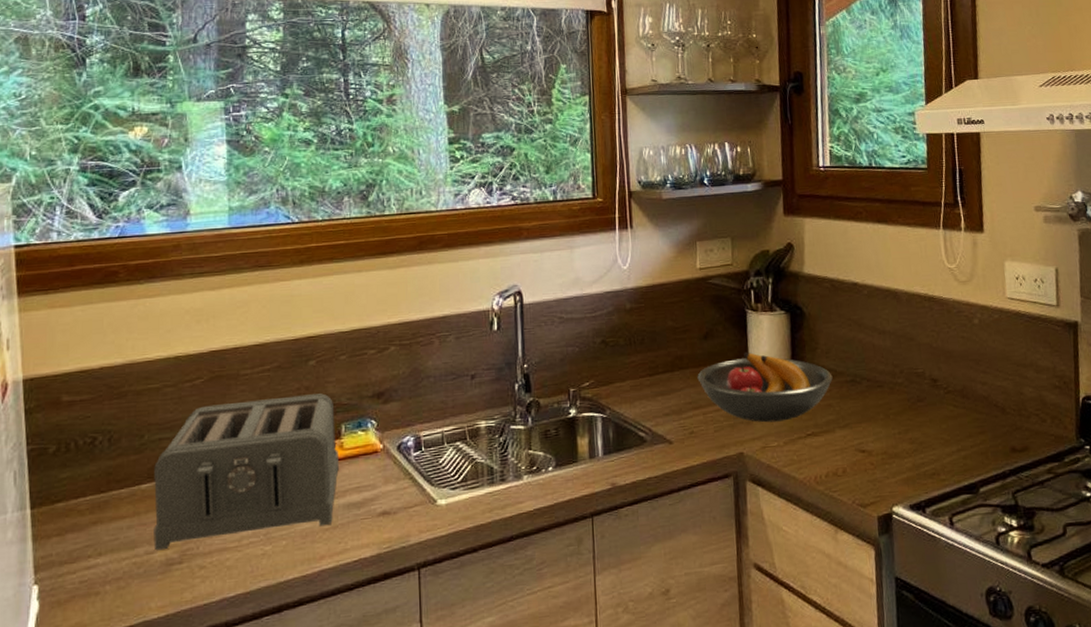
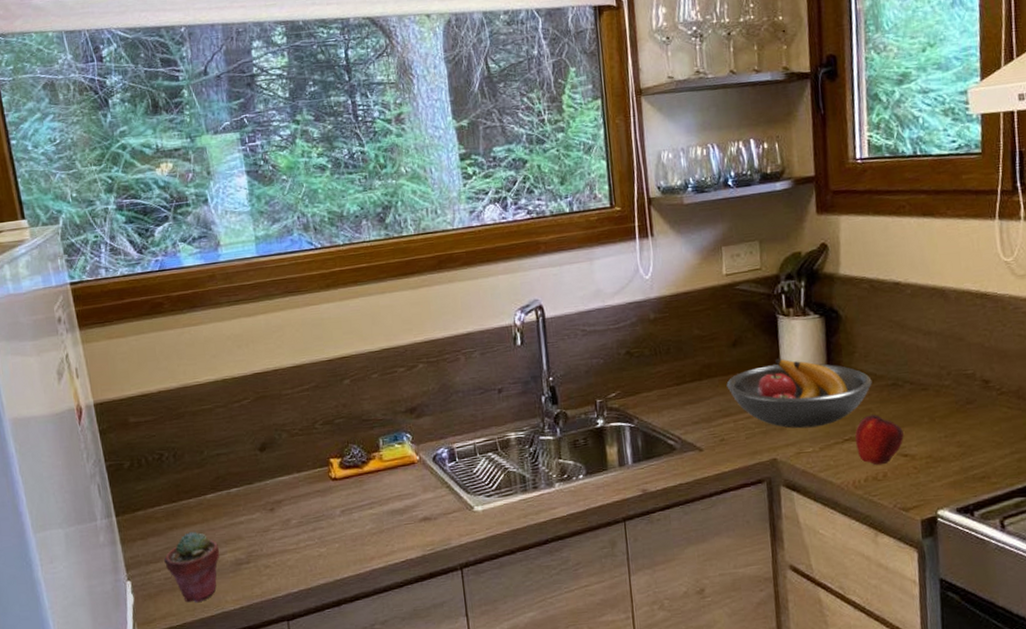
potted succulent: none [82,527,149,611] -> present [164,531,220,603]
toaster: present [154,393,339,551] -> none [215,410,380,552]
apple: none [817,410,862,461] -> present [855,414,904,466]

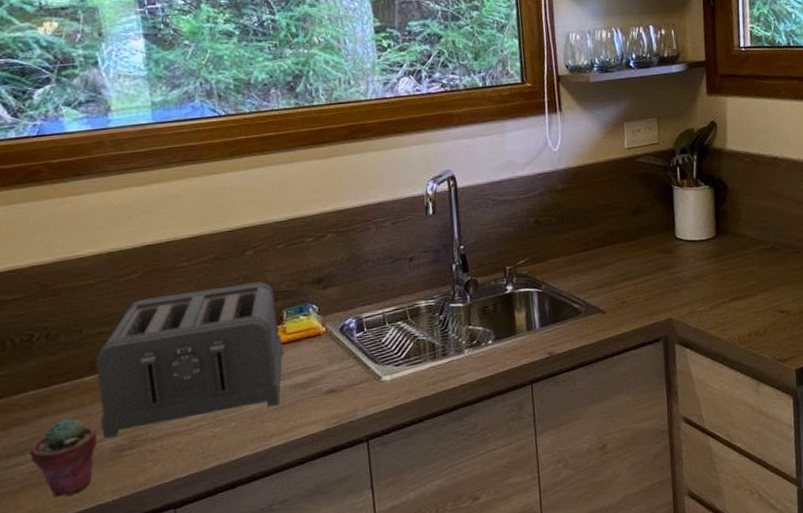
toaster: none [215,410,380,552] -> present [95,282,283,439]
fruit bowl: present [726,358,872,429] -> none [627,225,755,290]
apple: present [855,414,904,466] -> none [740,275,781,322]

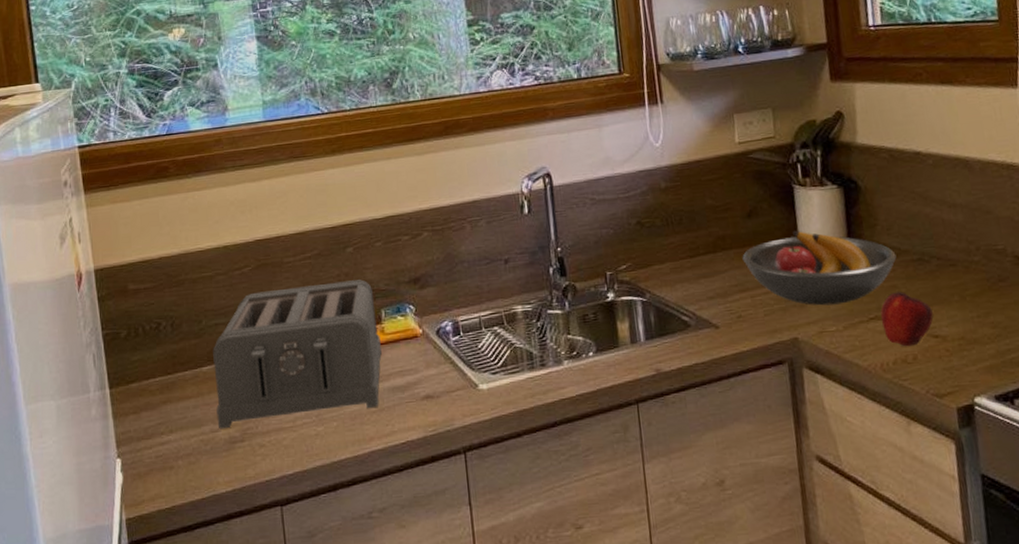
potted succulent: present [30,418,98,497] -> none [156,406,214,484]
fruit bowl: none [627,225,755,290] -> present [742,230,897,306]
apple: none [740,275,781,322] -> present [881,292,934,347]

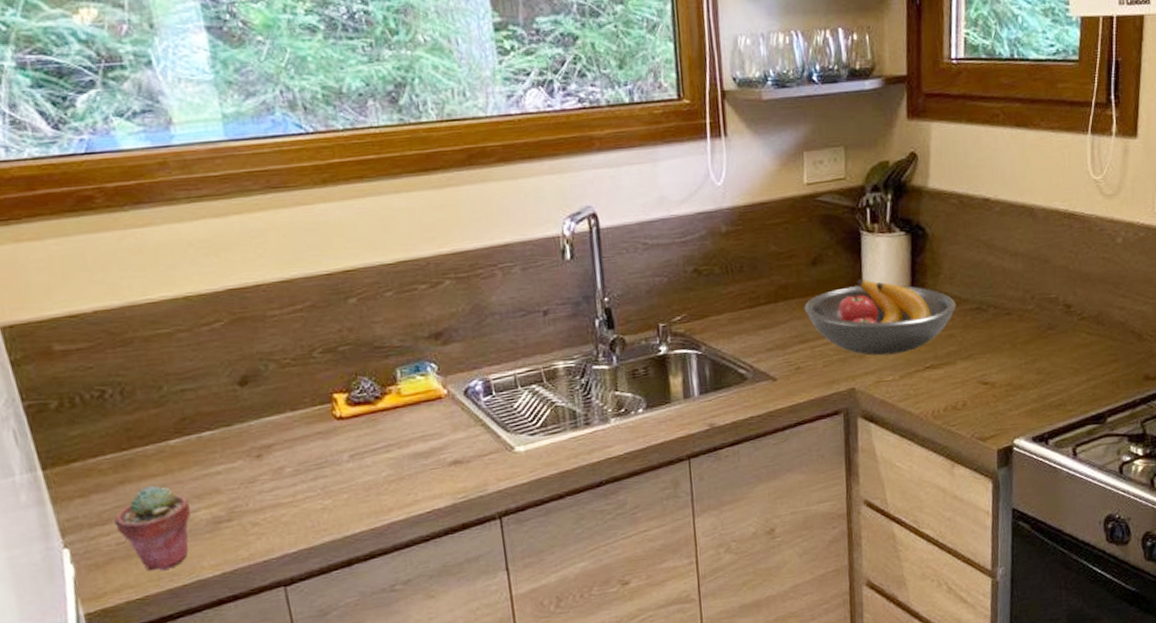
potted succulent: none [156,406,214,484] -> present [114,485,191,571]
toaster: present [213,279,382,429] -> none [180,335,399,509]
apple: present [881,292,934,347] -> none [937,340,985,394]

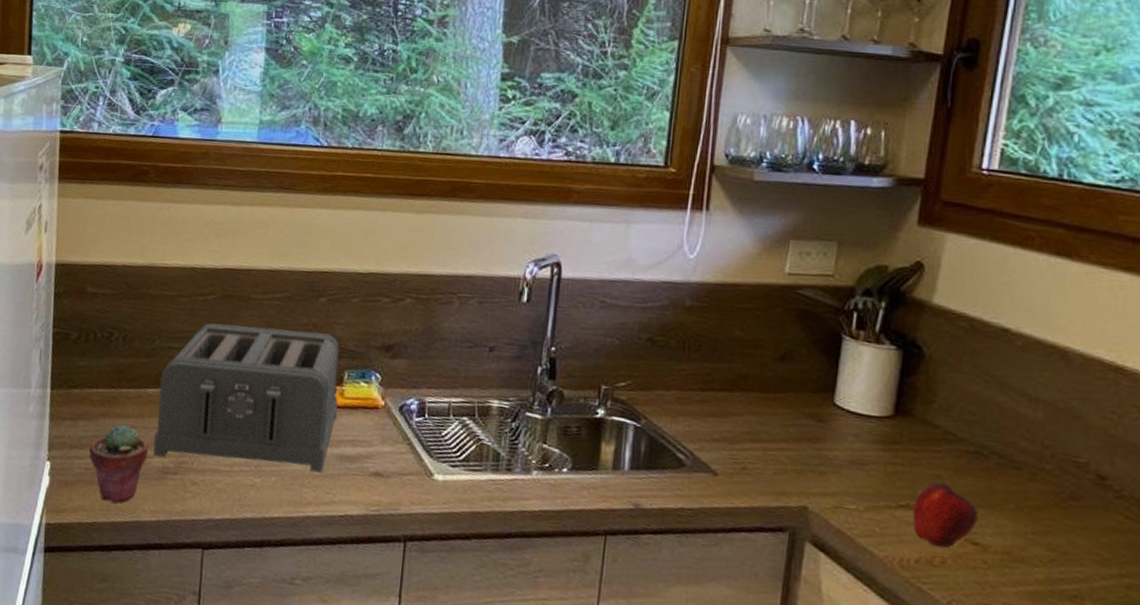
toaster: none [180,335,399,509] -> present [153,323,340,472]
fruit bowl: present [804,278,956,356] -> none [762,386,949,482]
apple: none [937,340,985,394] -> present [913,482,978,548]

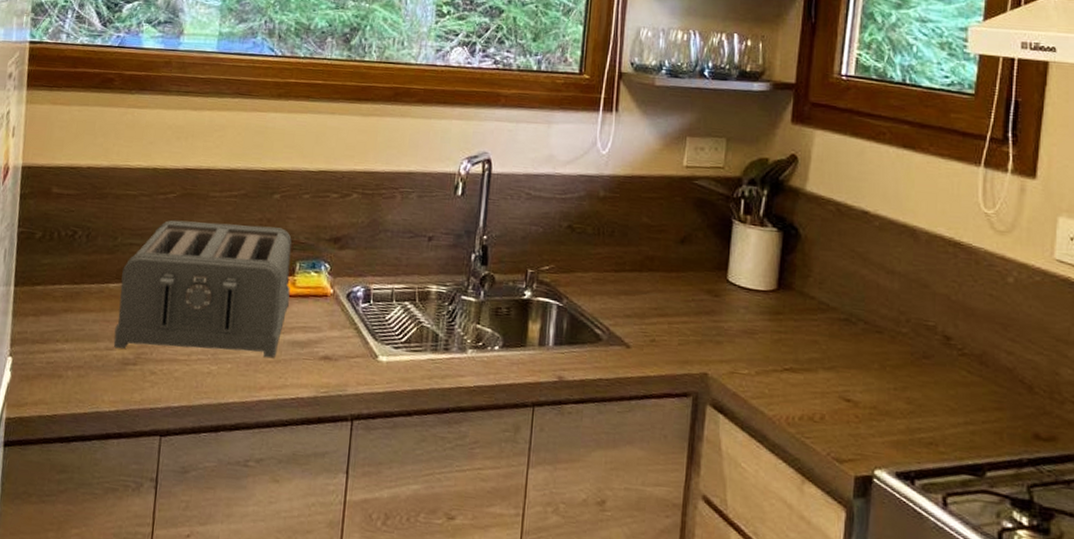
potted succulent: present [89,424,149,504] -> none [51,319,109,396]
apple: present [913,482,978,548] -> none [796,347,849,406]

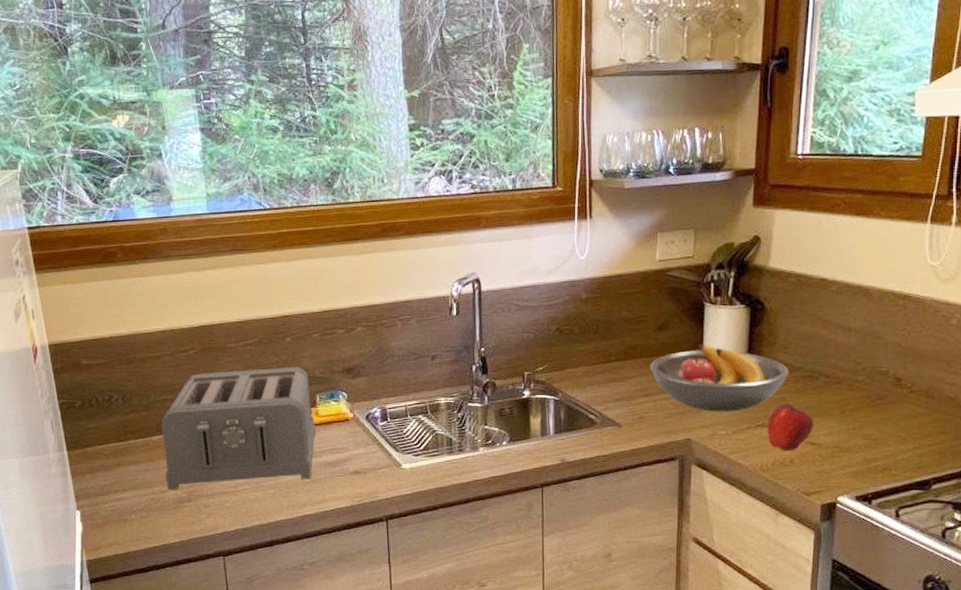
fruit bowl: none [667,265,824,349] -> present [649,344,789,412]
apple: none [796,347,849,406] -> present [768,404,814,451]

